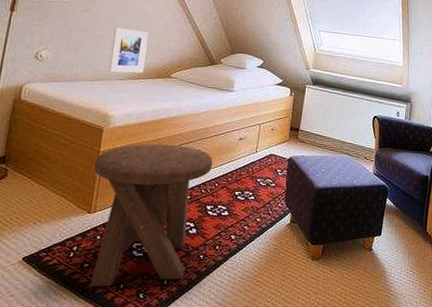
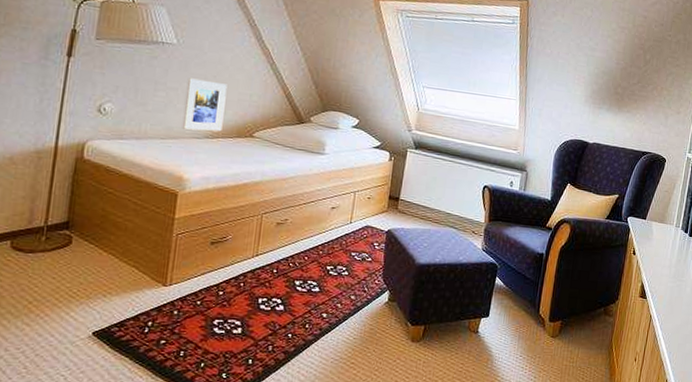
music stool: present [90,144,213,287] -> none [167,211,302,365]

